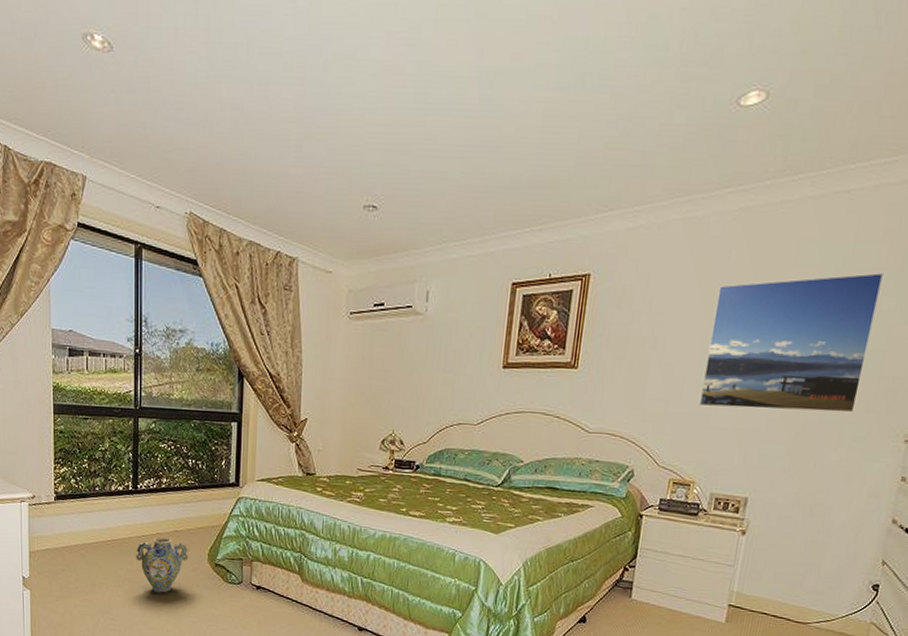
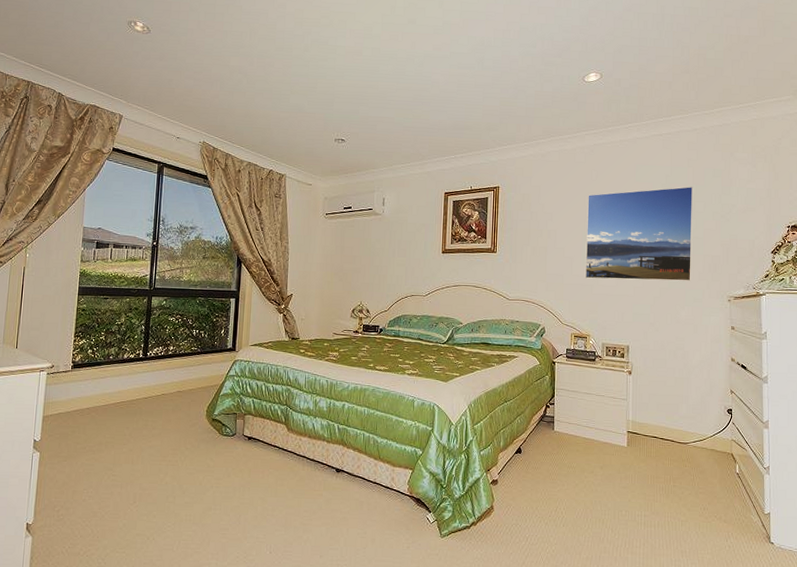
ceramic jug: present [136,537,189,593] -> none [142,397,189,448]

